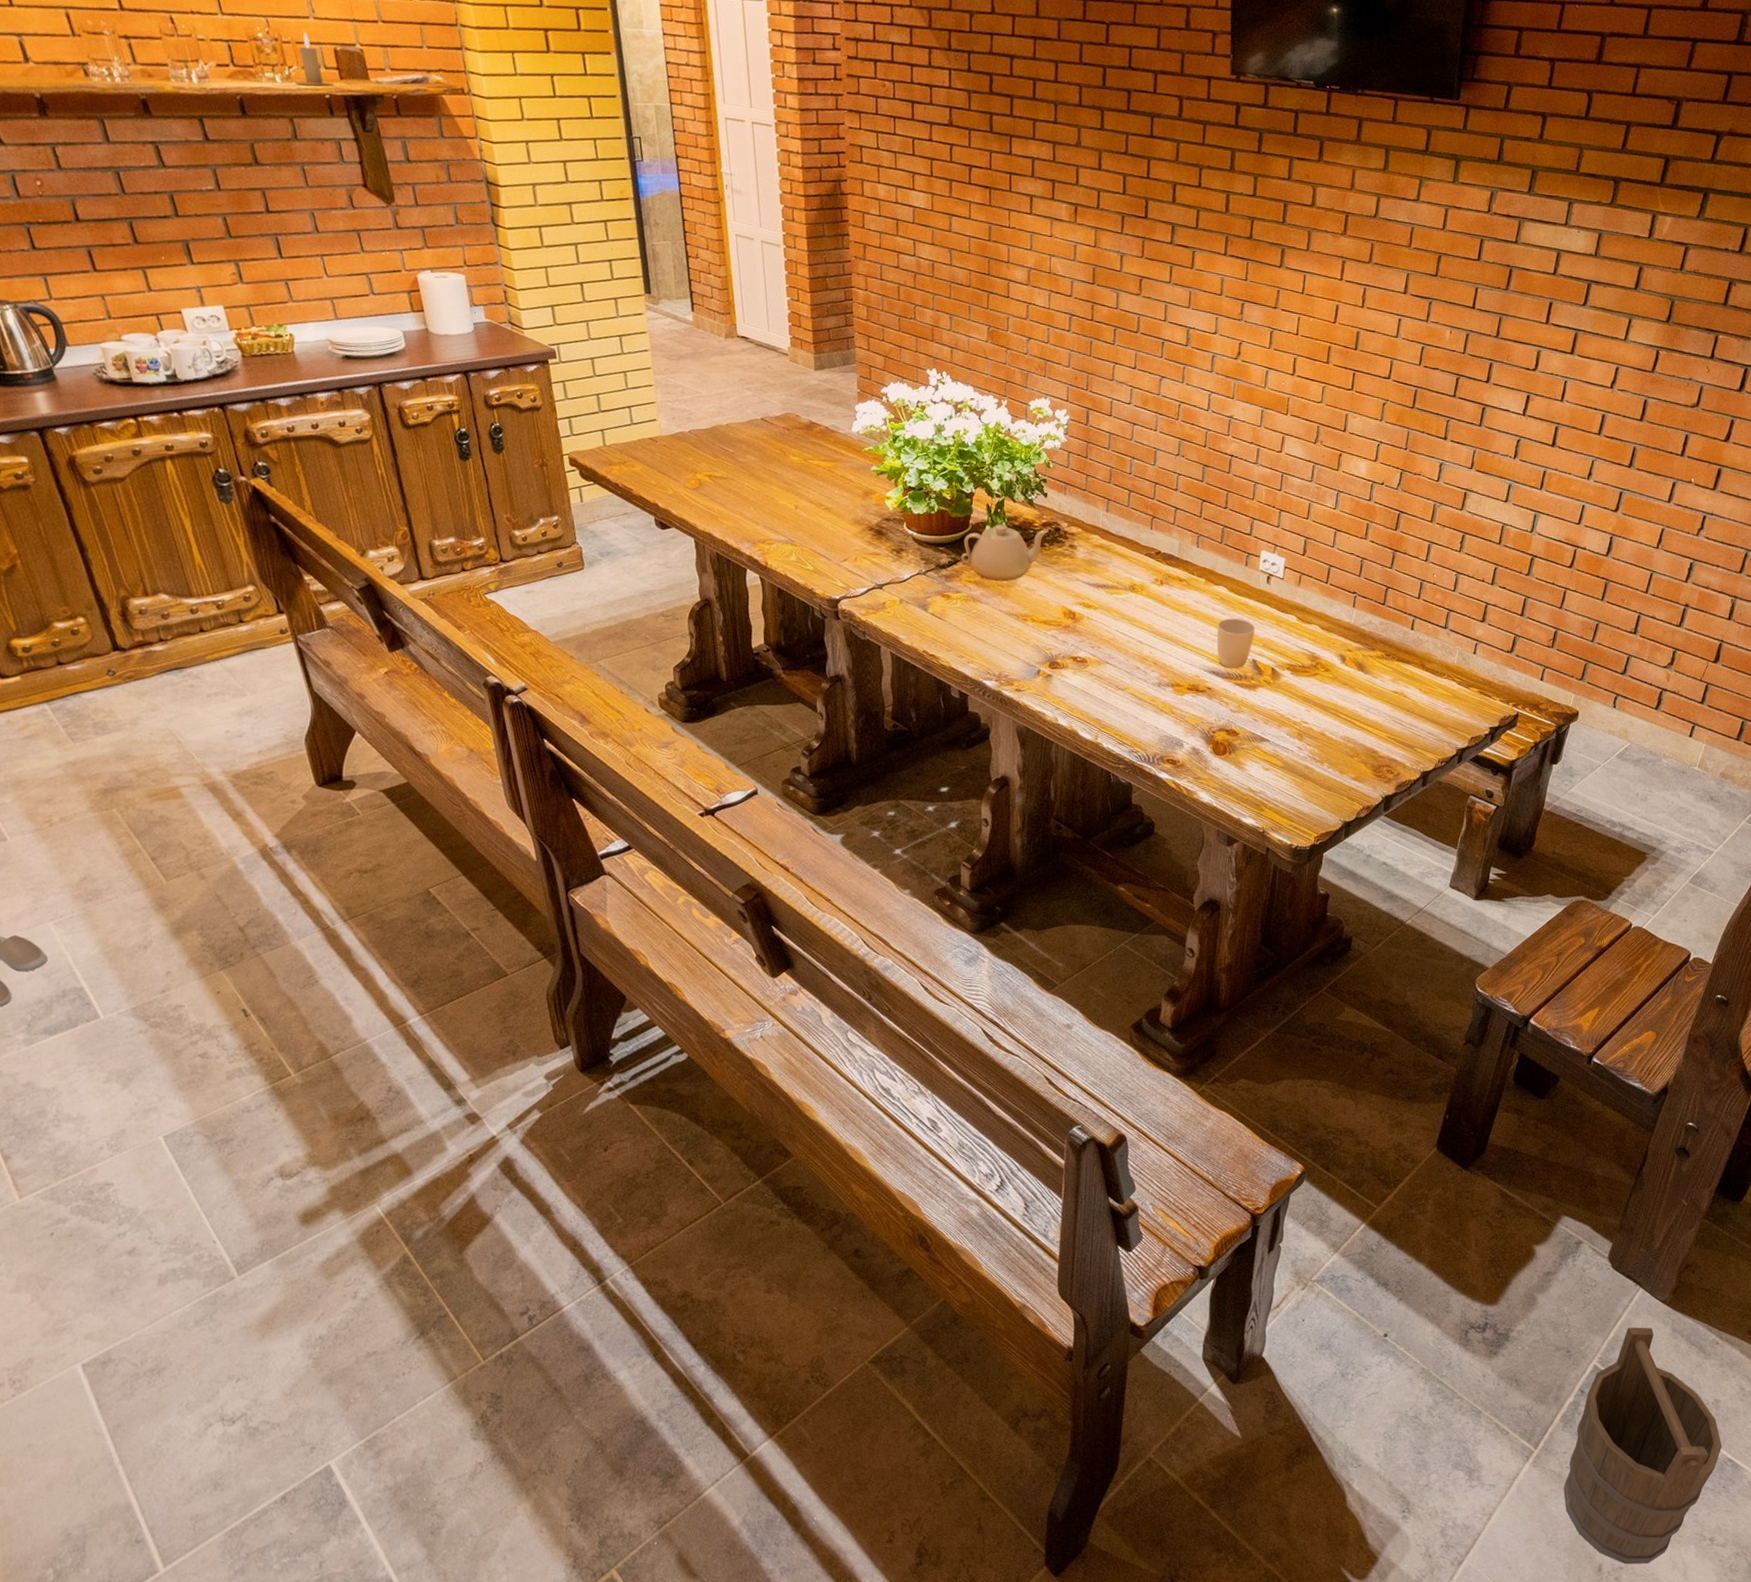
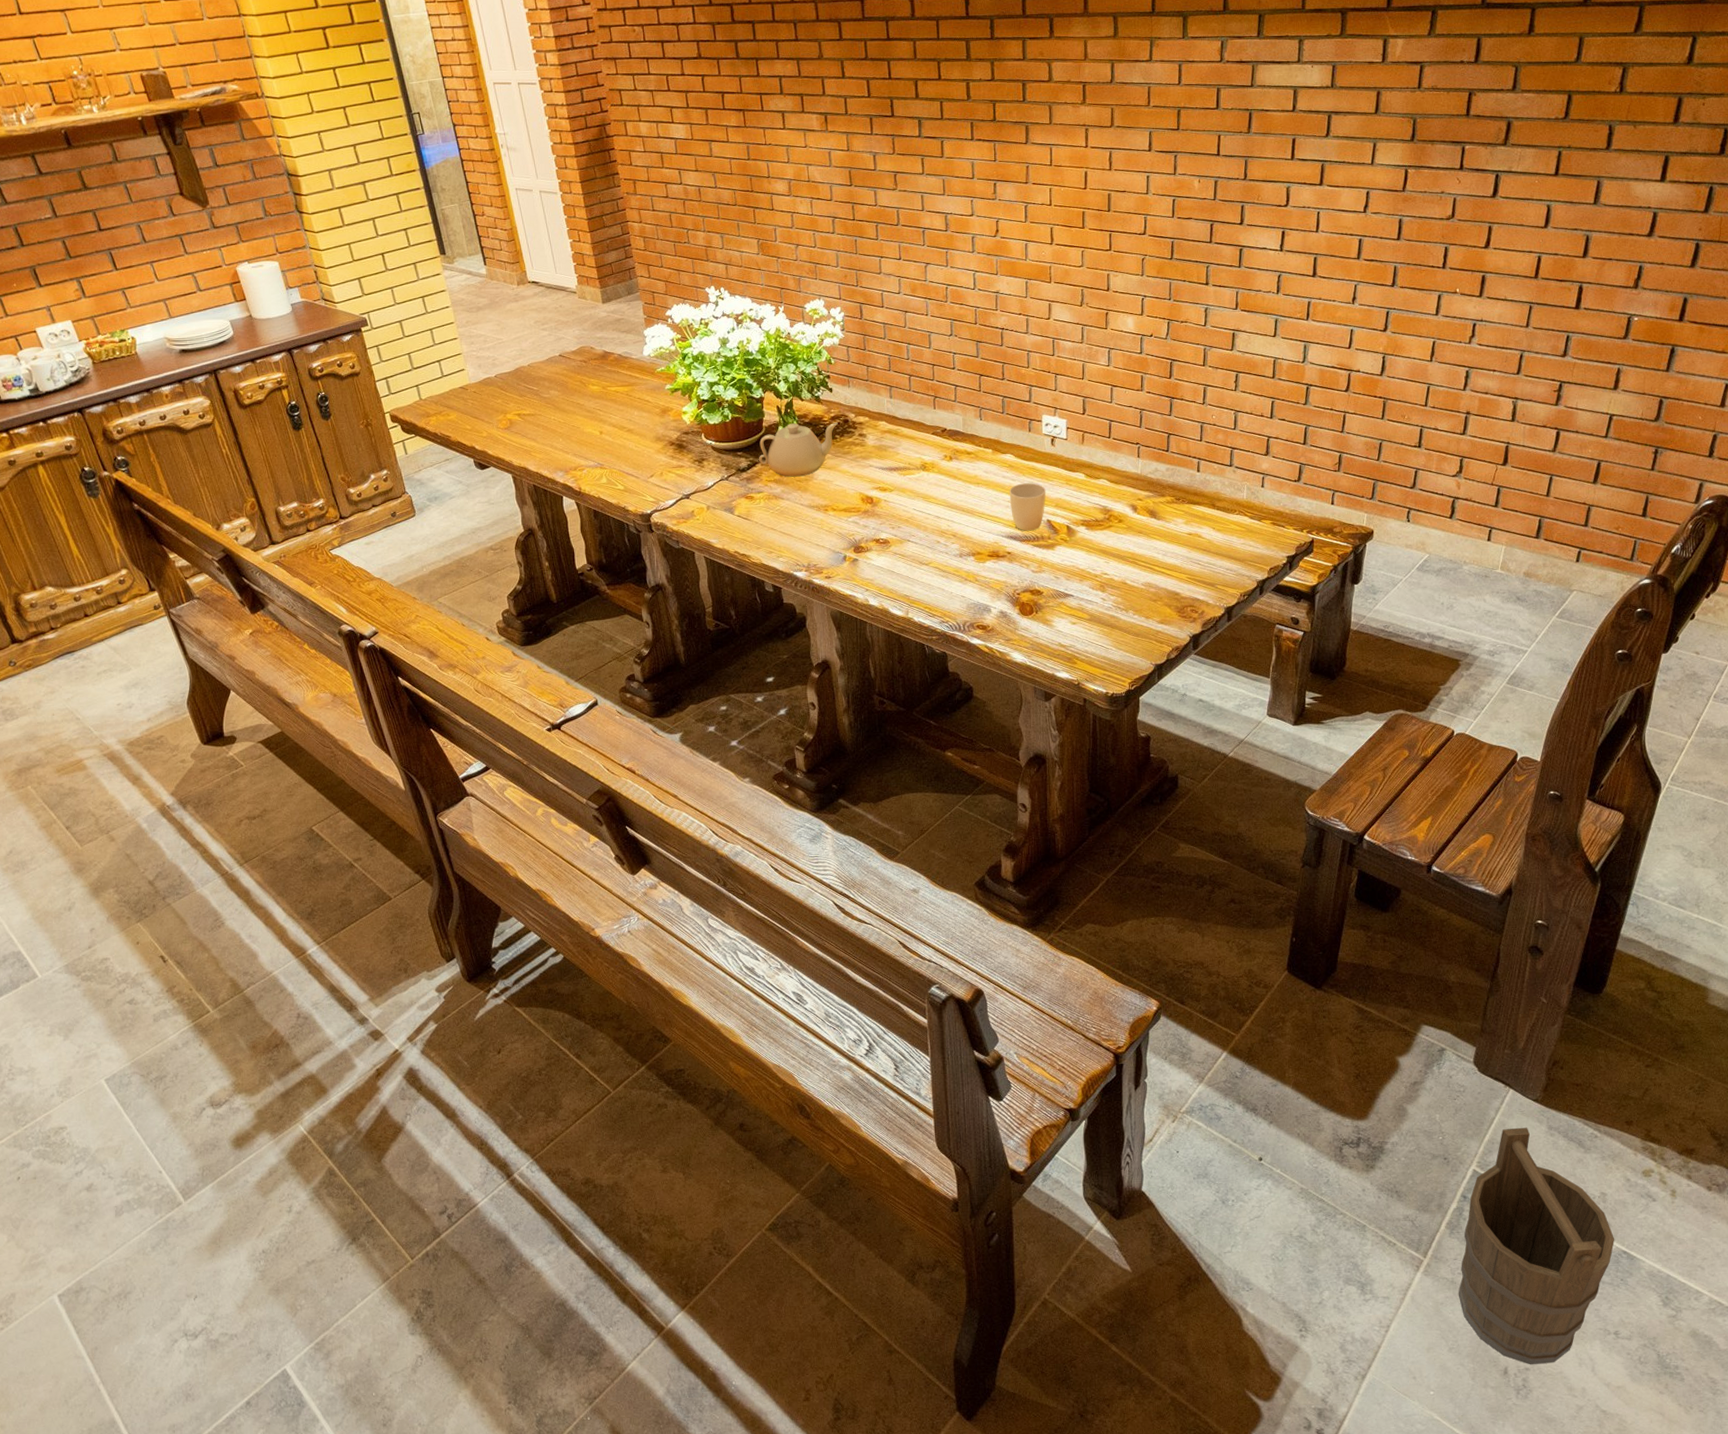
candle: present [296,33,334,87] -> none [110,64,144,111]

